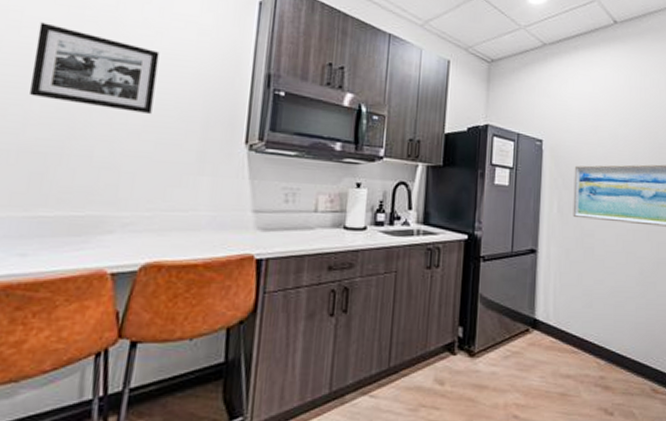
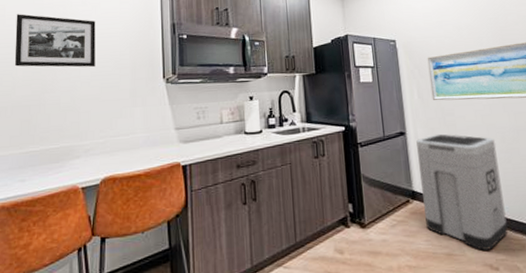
trash can: none [543,256,632,392] -> present [416,133,508,251]

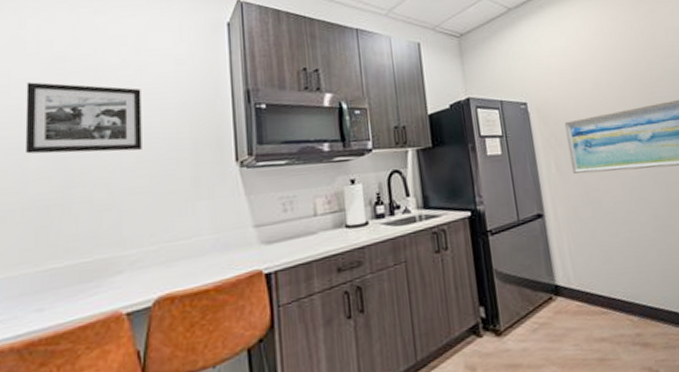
trash can: present [416,133,508,251] -> none [557,213,667,351]

